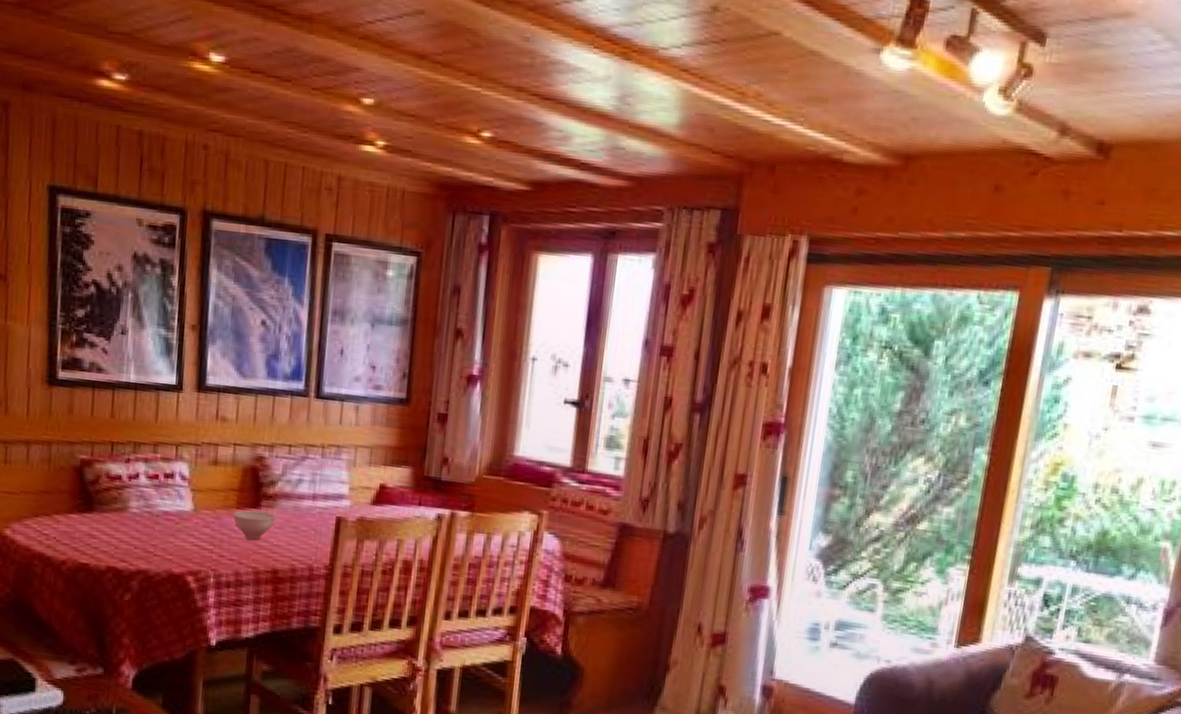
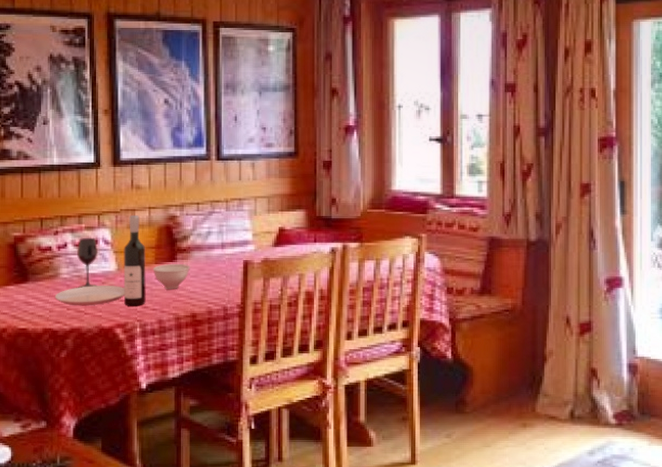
plate: none [121,524,200,547] -> present [54,286,124,306]
wine glass: none [148,469,173,527] -> present [77,237,98,288]
bottle: none [198,450,227,554] -> present [123,214,146,306]

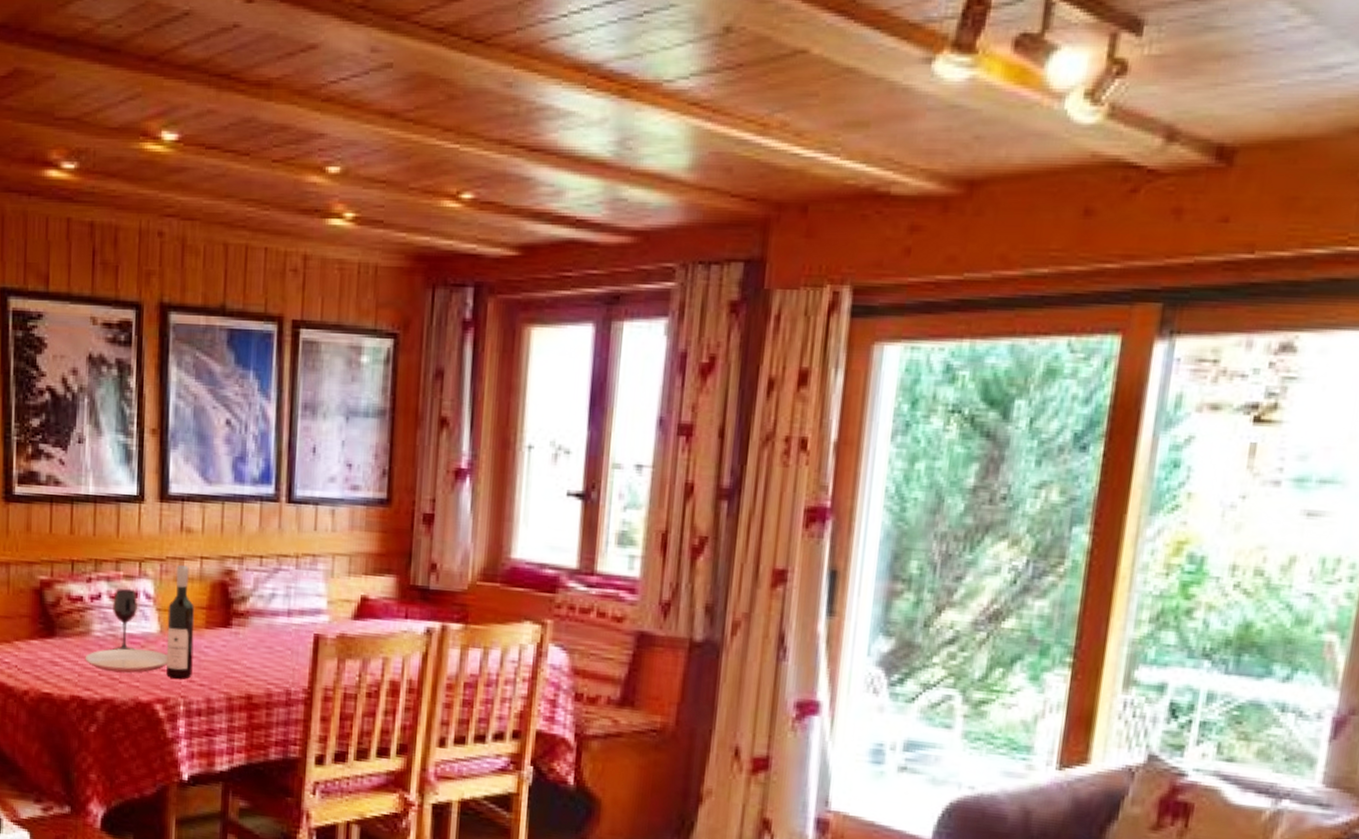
bowl: present [152,264,190,290] -> none [202,630,248,663]

